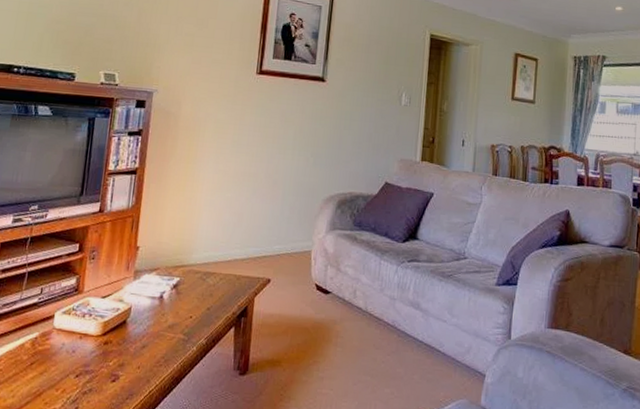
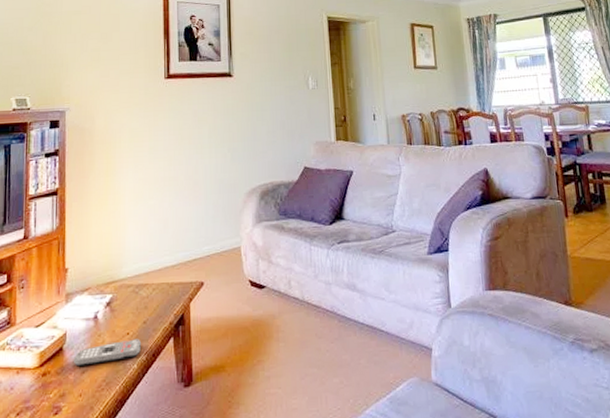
remote control: none [136,323,204,342] -> present [74,338,142,367]

